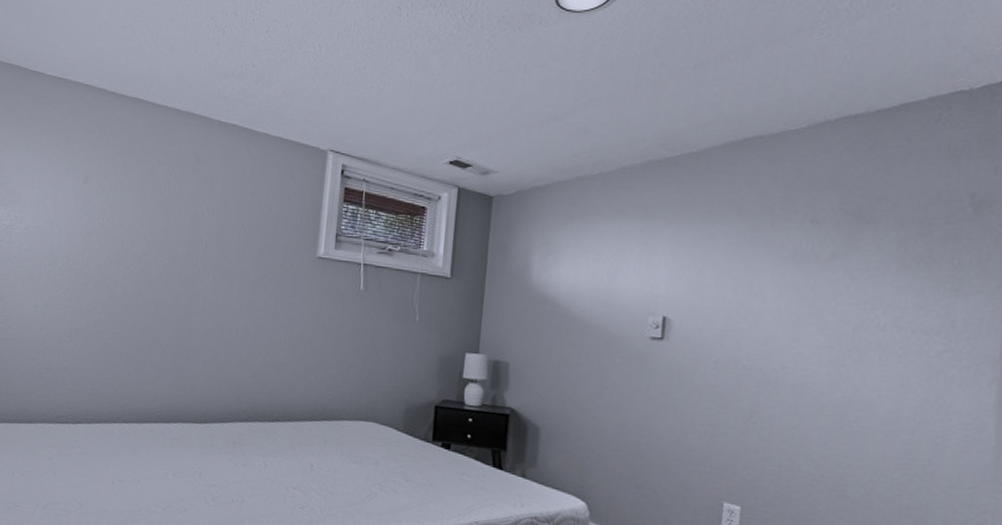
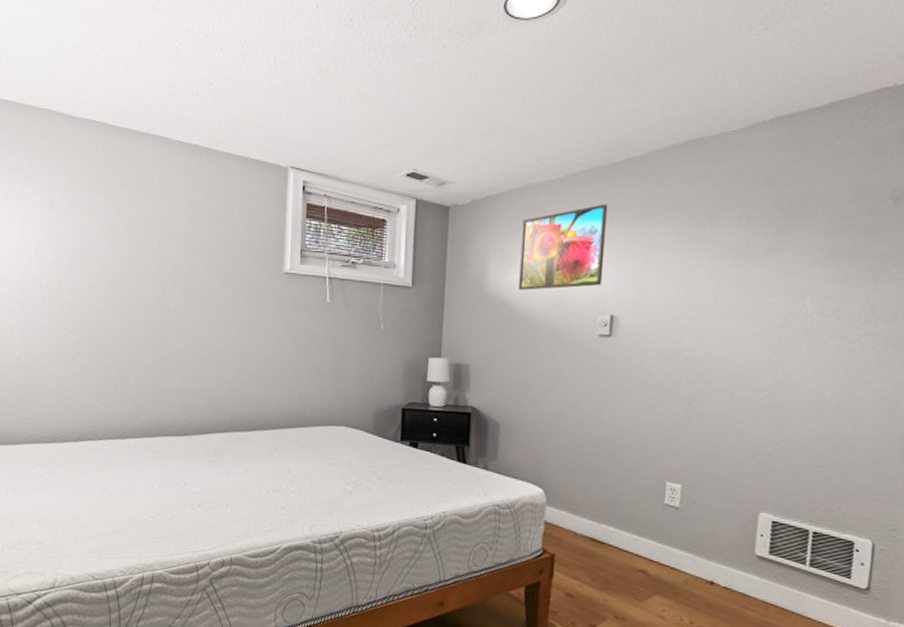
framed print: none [564,200,661,287] -> present [519,204,608,290]

